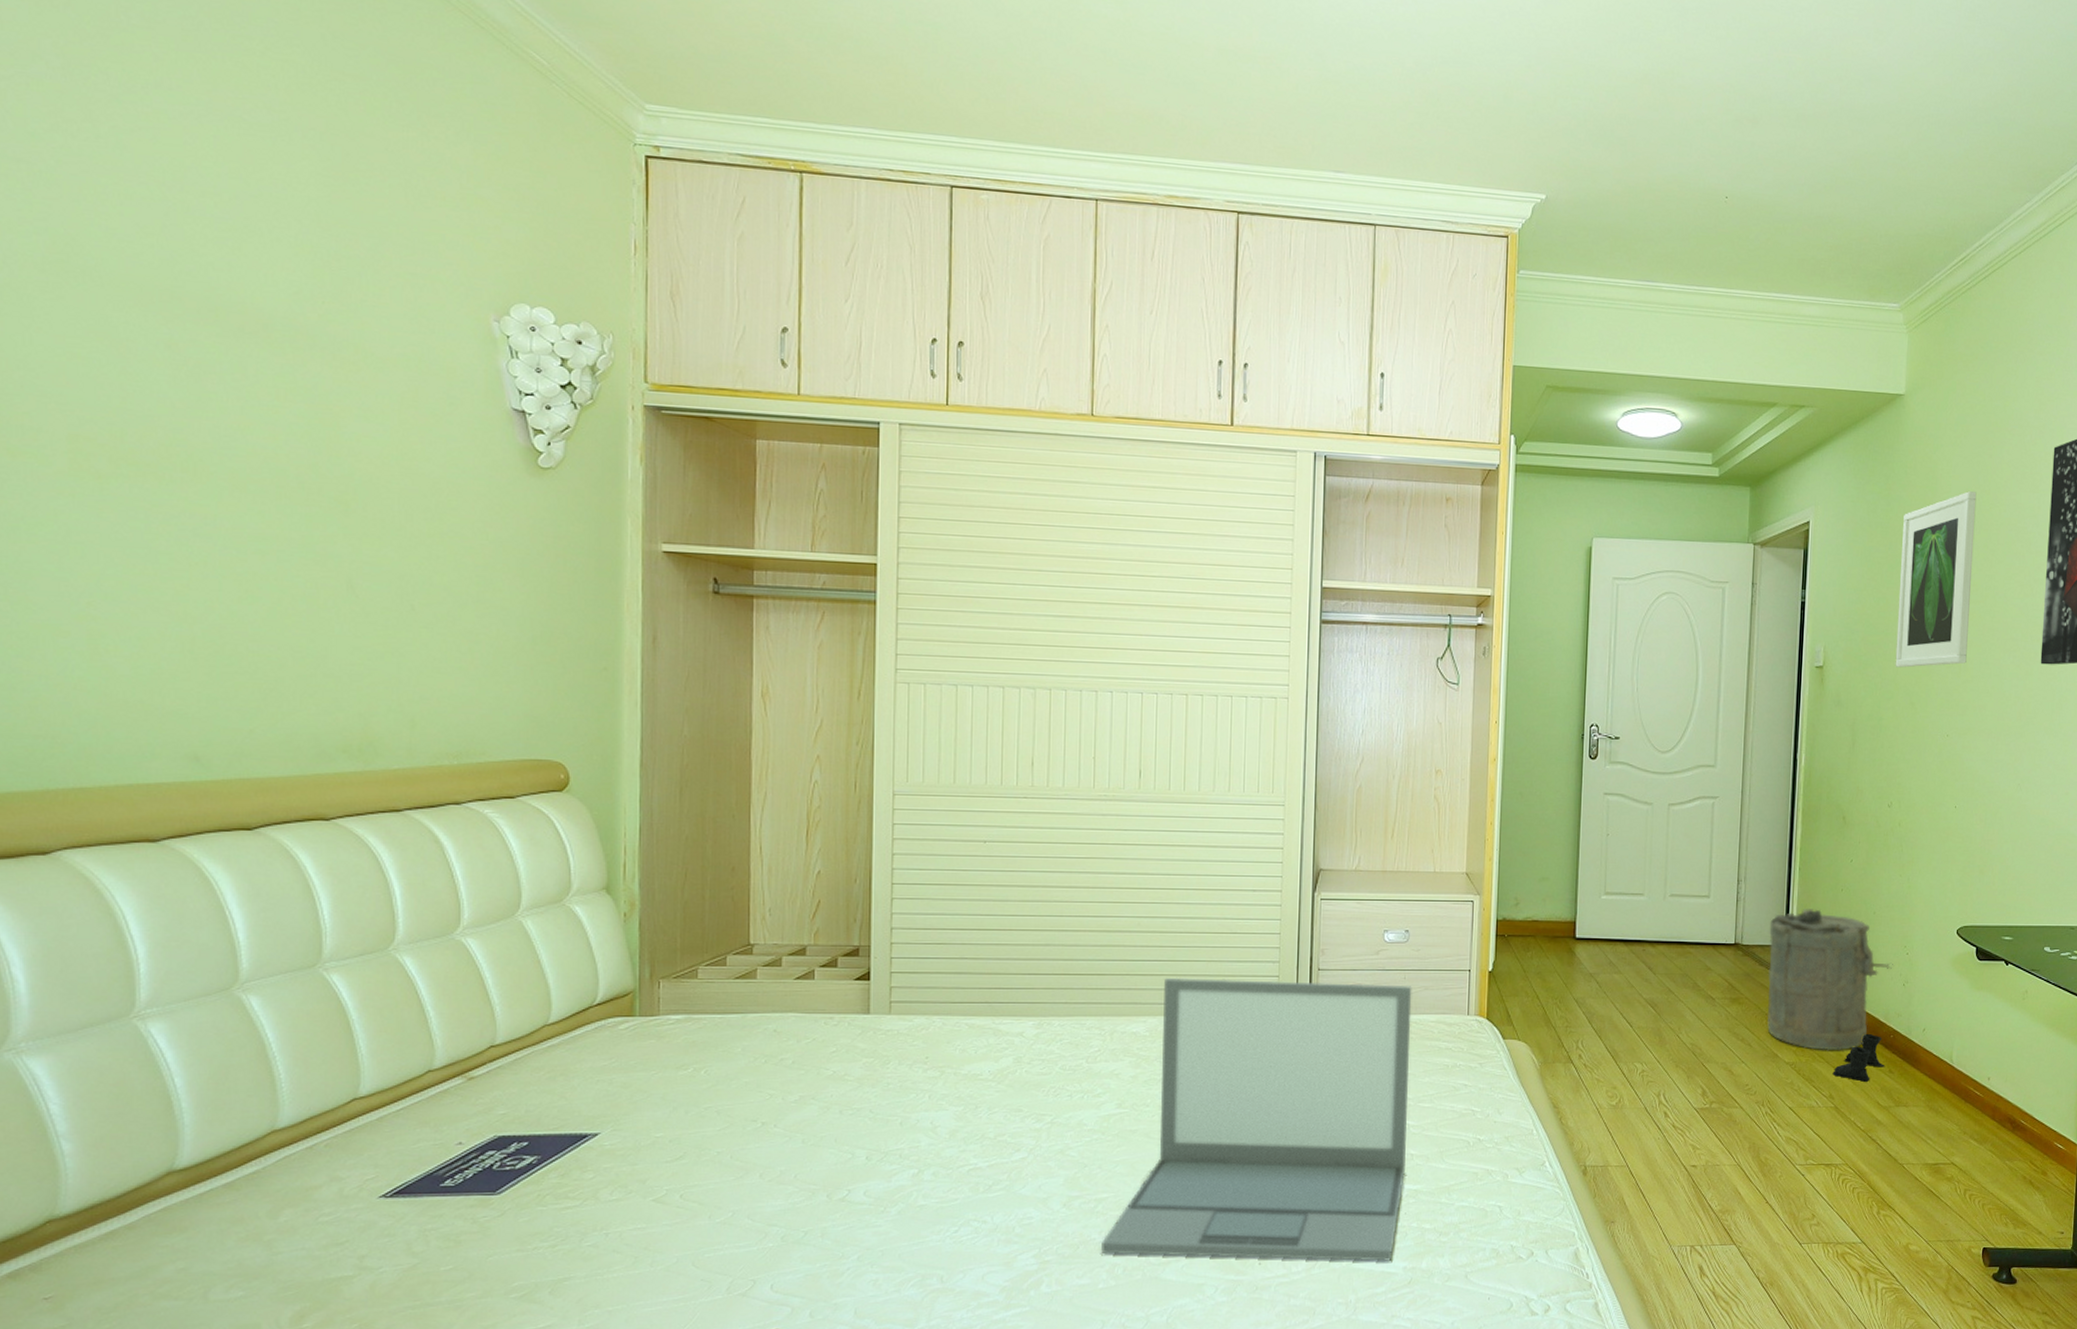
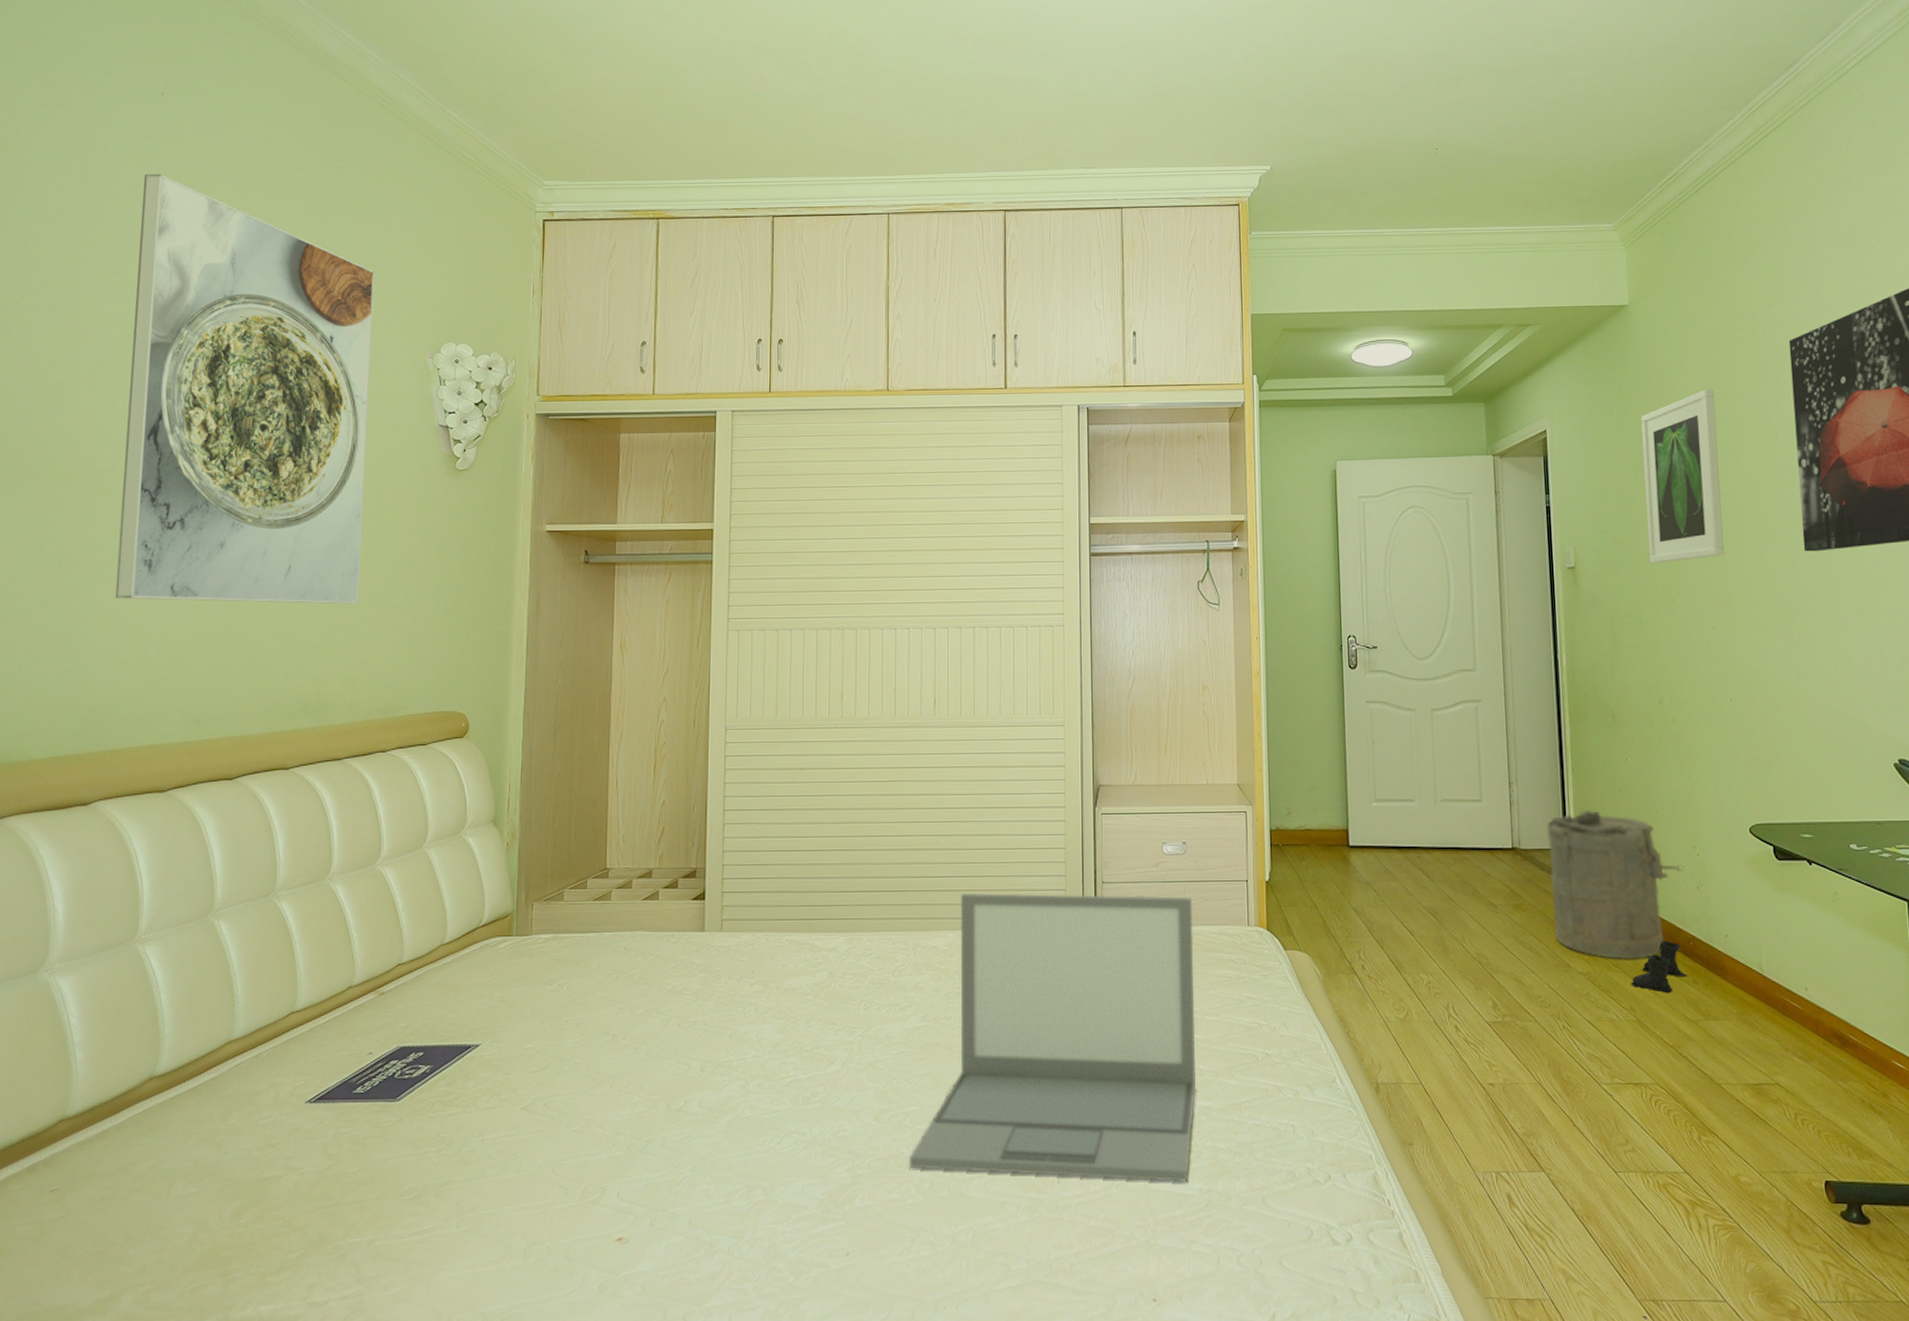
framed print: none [48,22,414,625] -> present [115,173,375,604]

